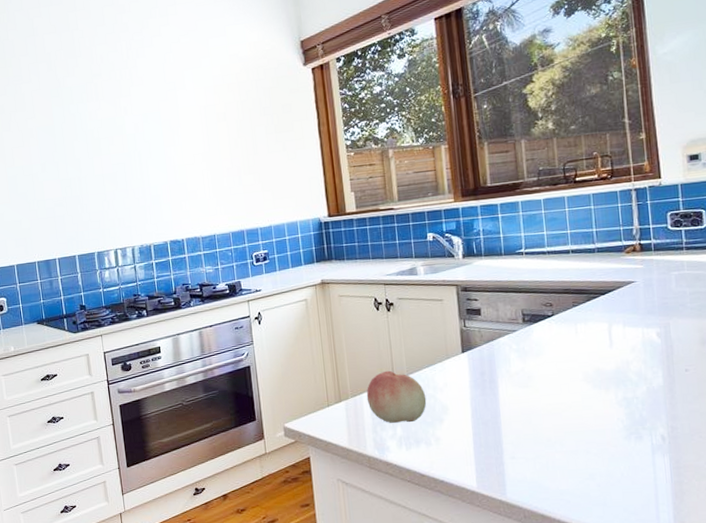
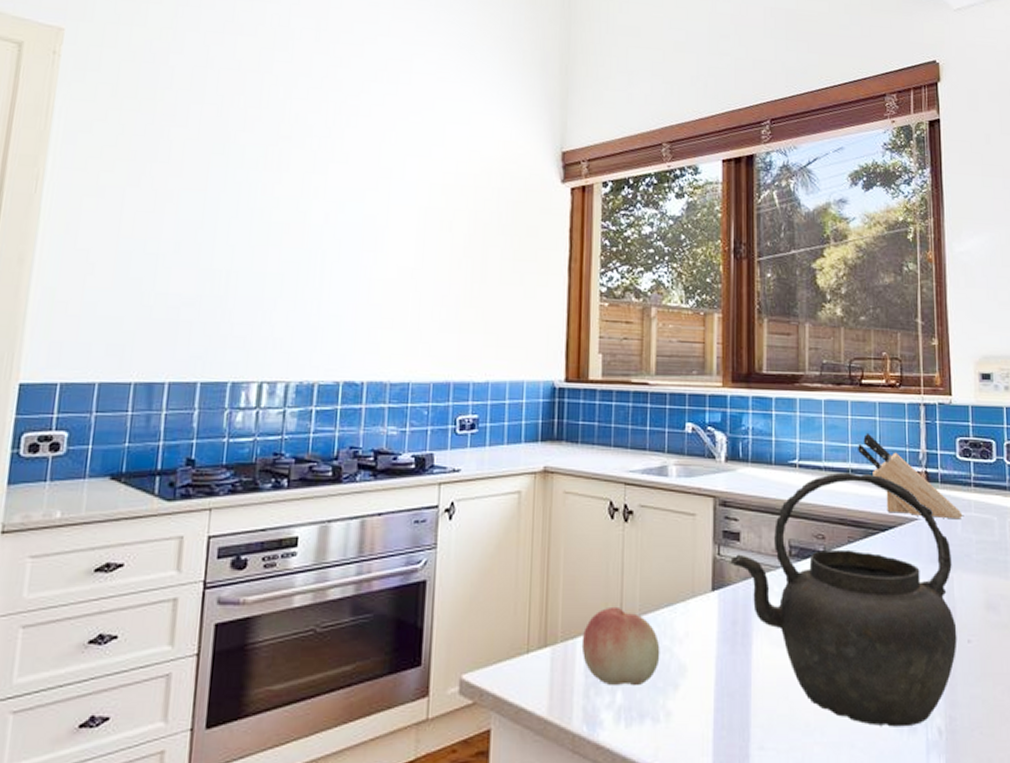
kettle: none [473,252,676,437] -> present [729,472,957,727]
knife block: none [576,219,676,280] -> present [858,432,963,520]

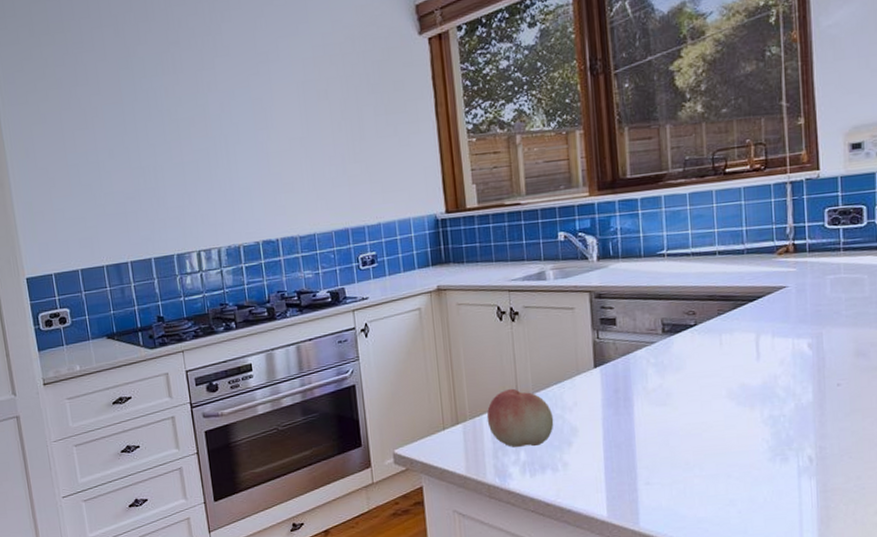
kettle: present [729,472,957,727] -> none [607,253,827,459]
knife block: present [858,432,963,520] -> none [724,216,832,284]

